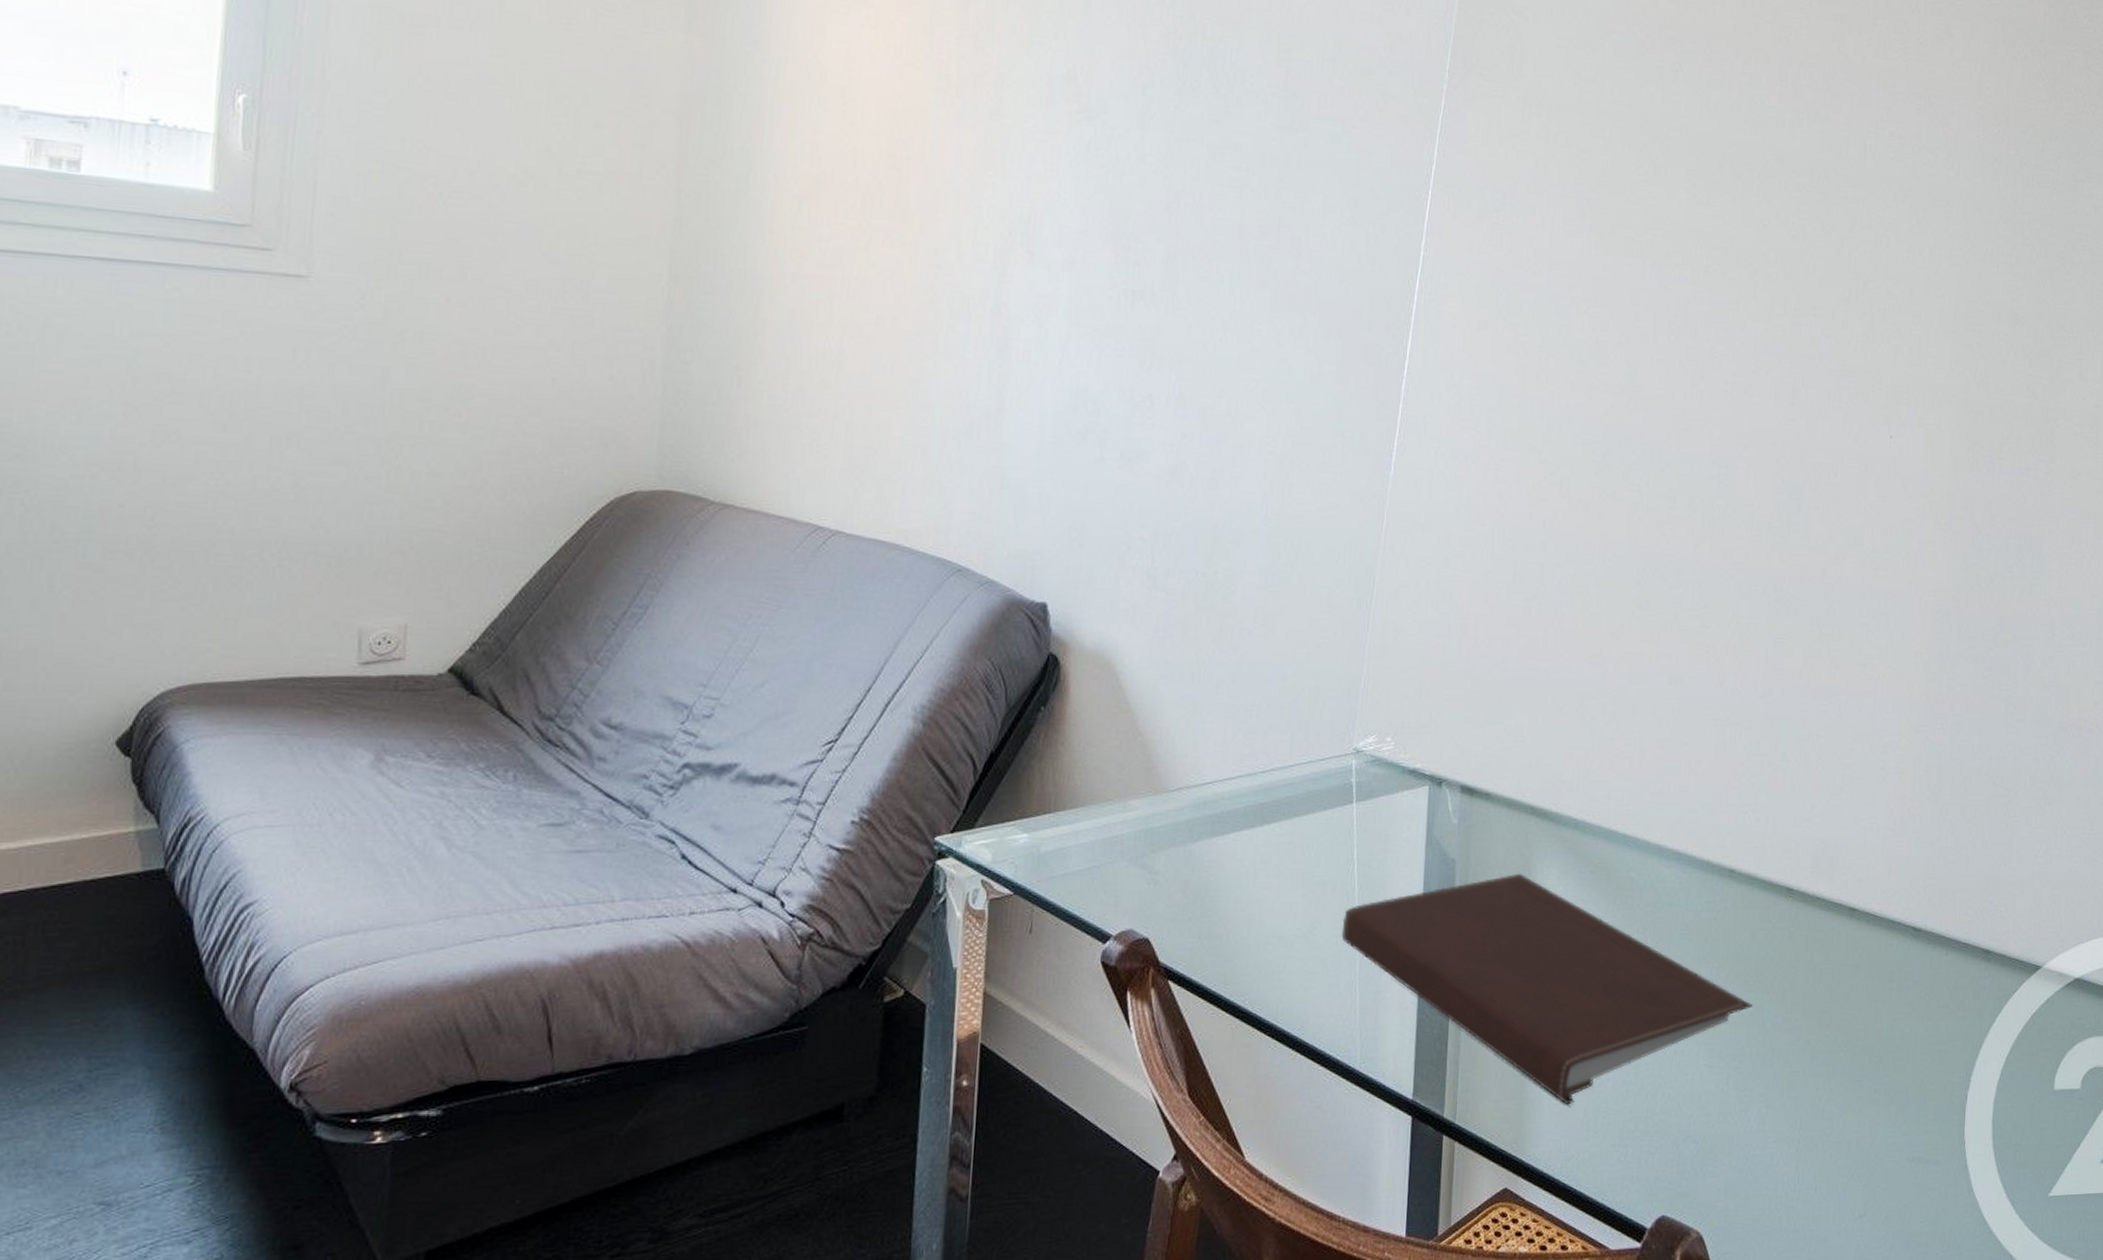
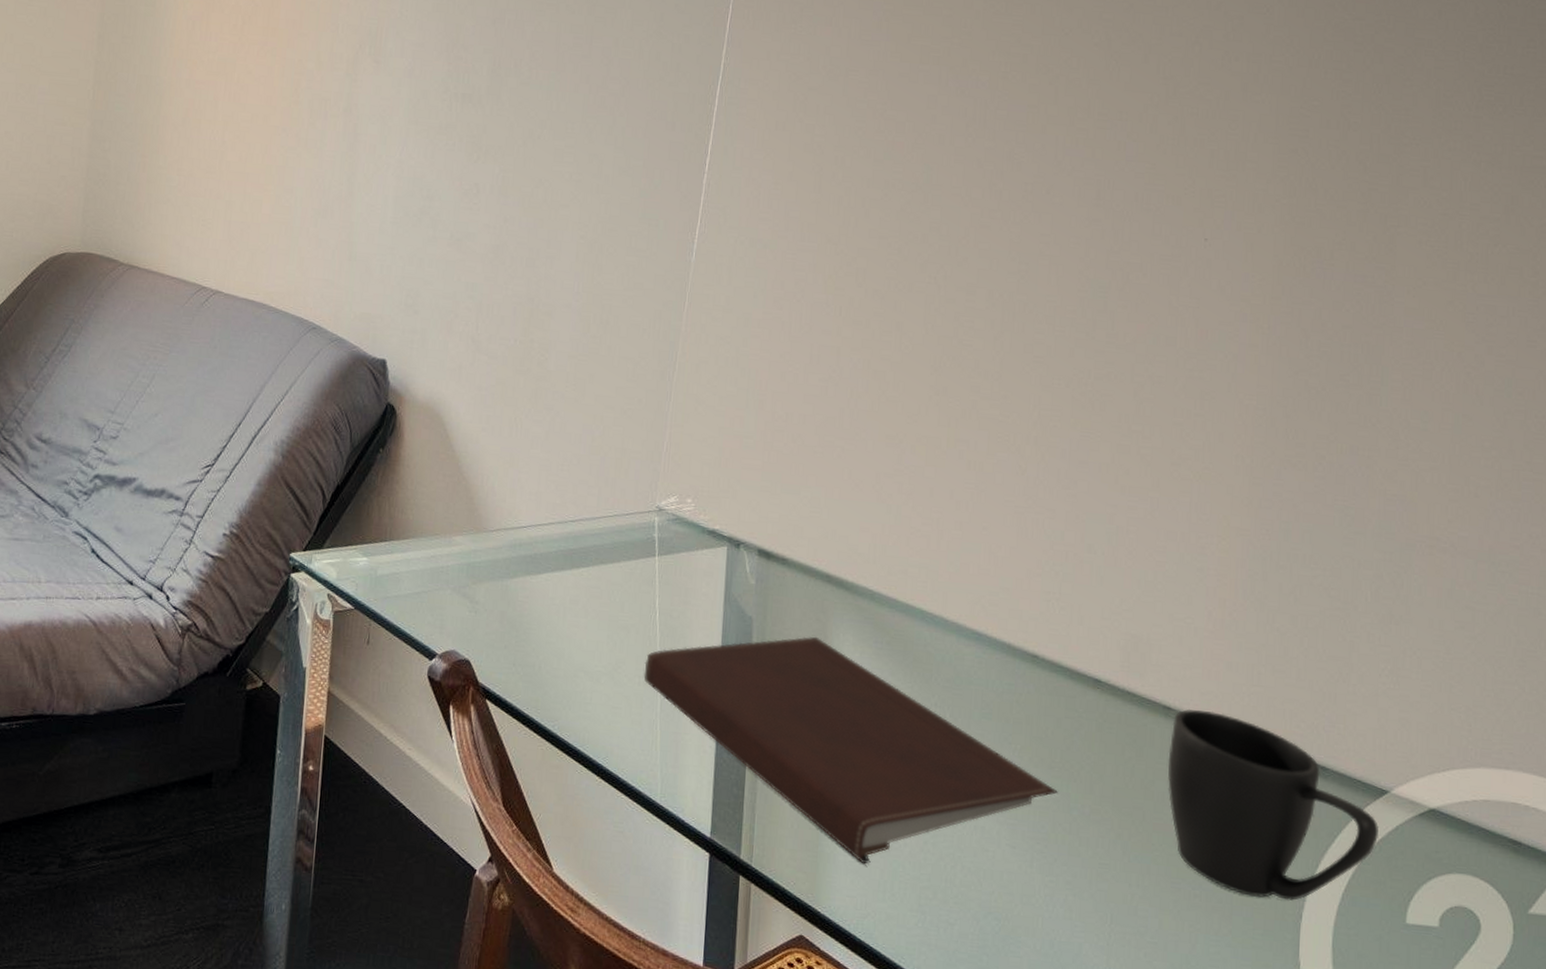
mug: none [1852,907,2033,1084] -> present [1168,708,1378,901]

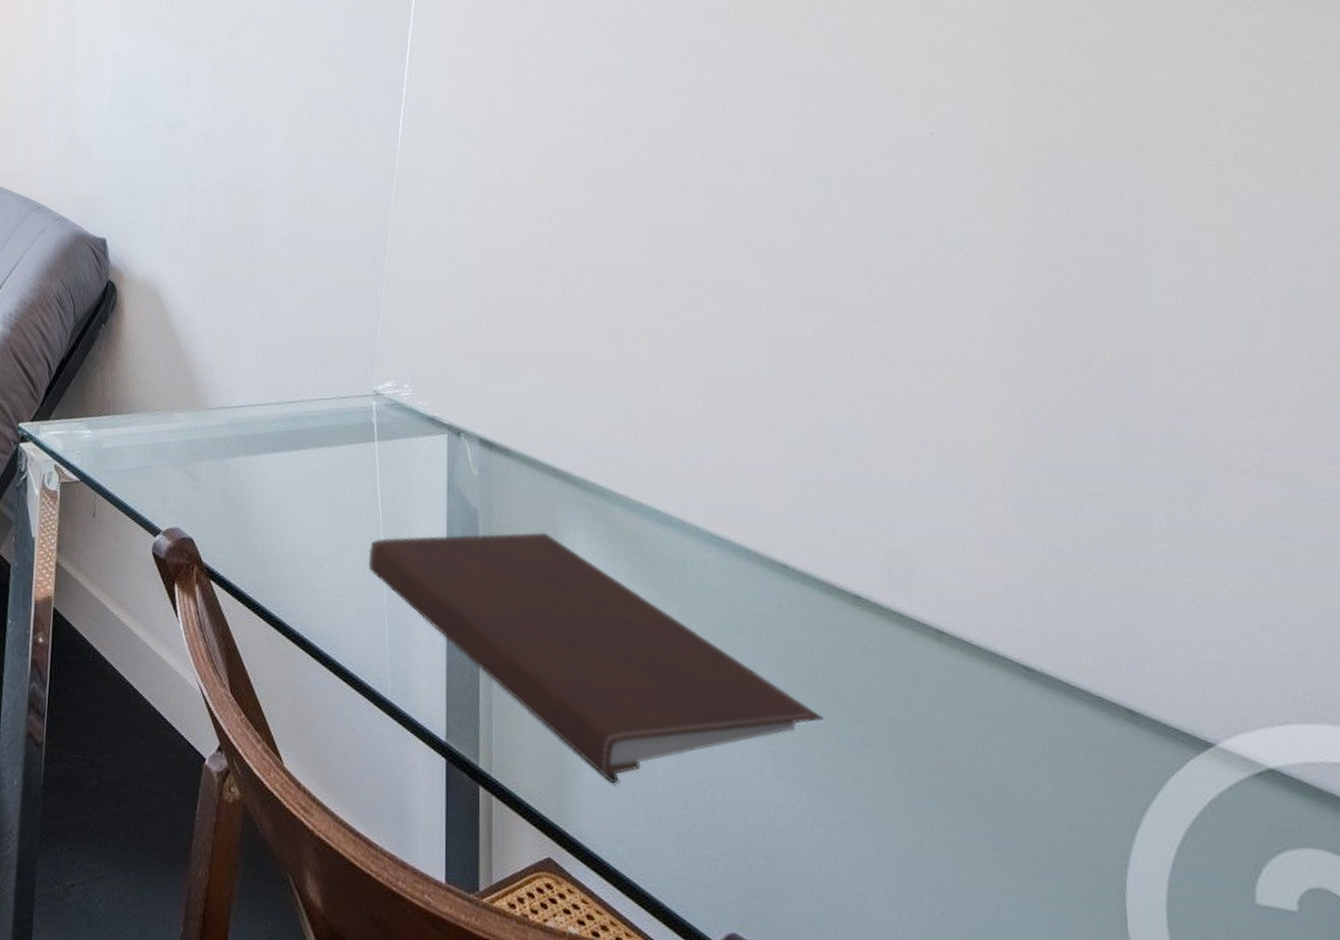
mug: present [1168,708,1378,901] -> none [946,634,1208,865]

